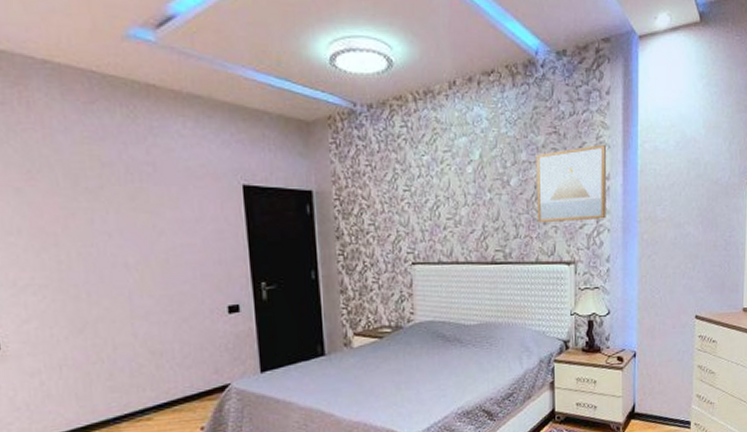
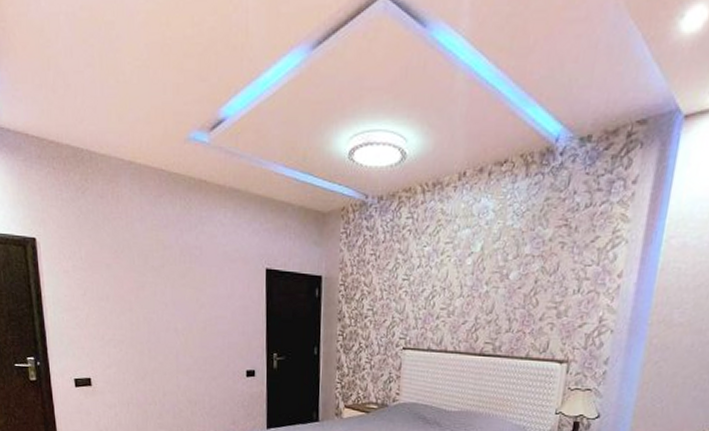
wall art: present [535,144,606,223] -> none [532,238,623,320]

